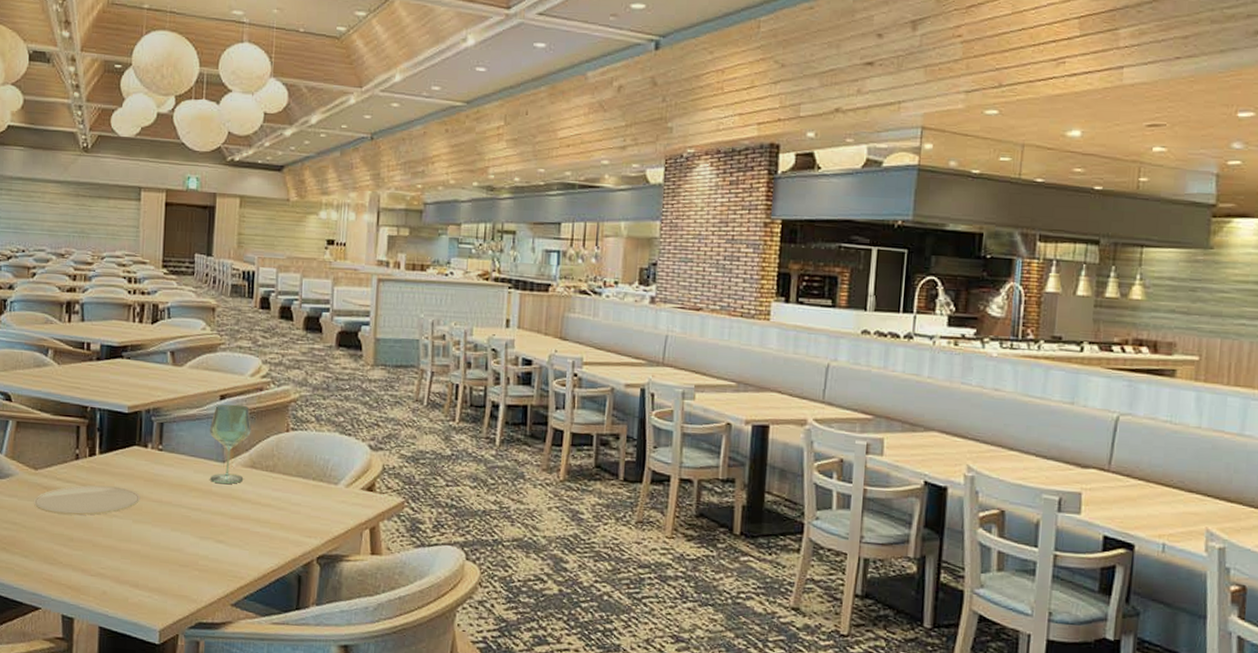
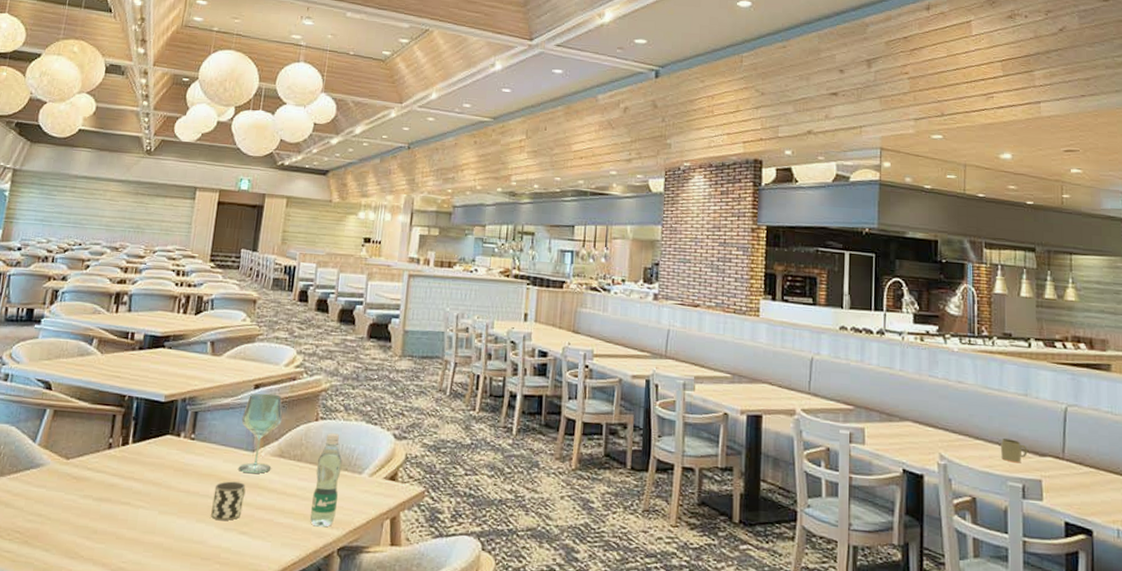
plate: present [33,485,141,516] -> none [61,475,169,507]
cup: none [186,491,219,530] -> present [211,481,246,521]
bottle: none [286,444,317,537] -> present [310,433,342,527]
mug: none [1037,449,1068,475] -> present [1000,438,1028,463]

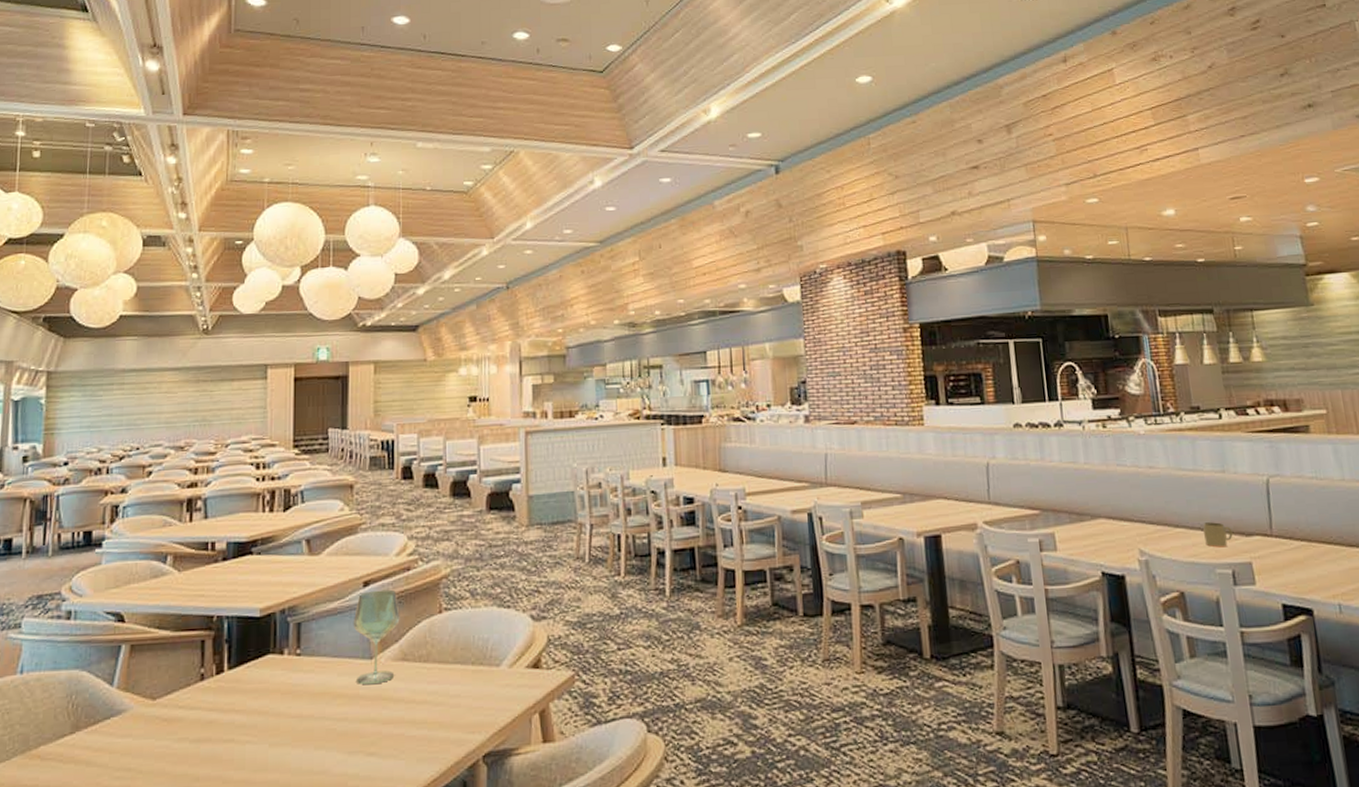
cup: present [211,481,246,521] -> none [331,696,368,744]
bottle: present [310,433,342,527] -> none [446,624,476,734]

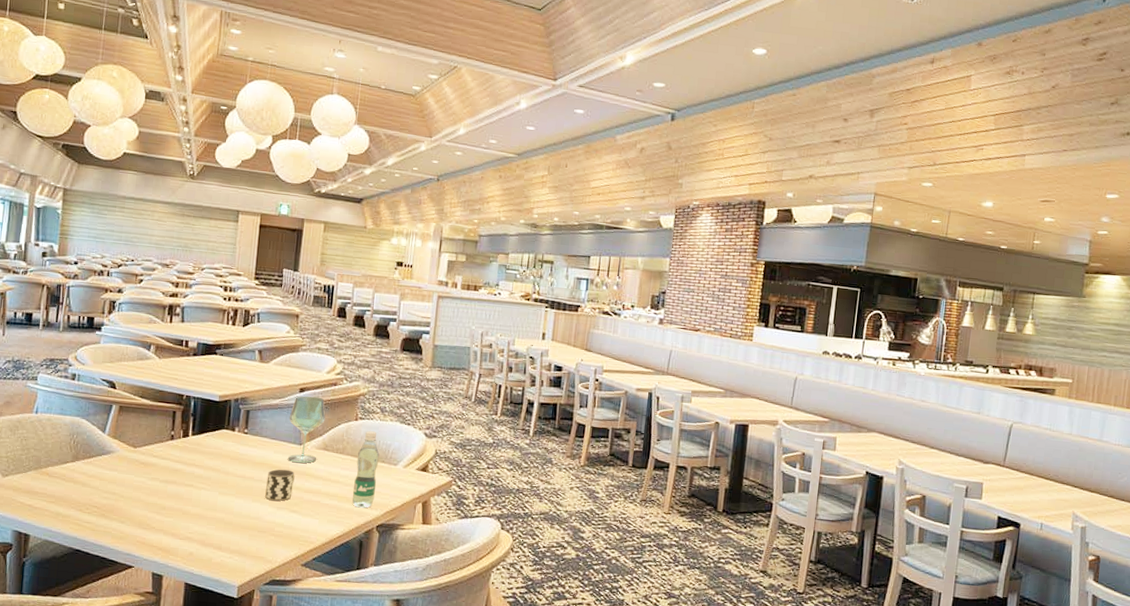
cup: none [331,696,368,744] -> present [265,469,295,501]
bottle: none [446,624,476,734] -> present [352,431,380,508]
mug: present [1203,522,1233,548] -> none [951,448,974,469]

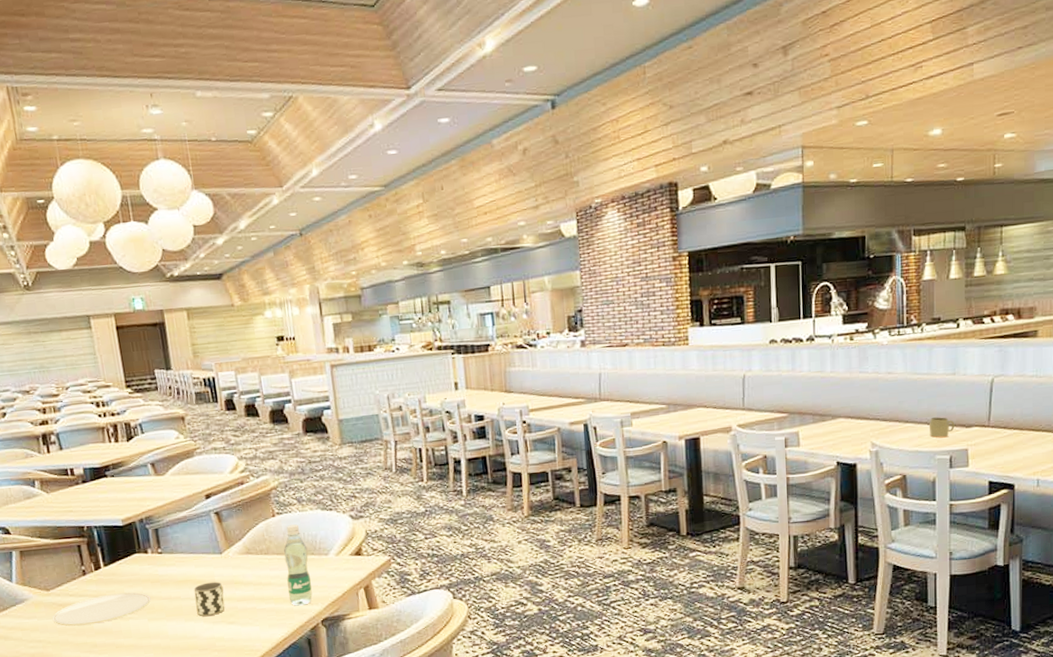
plate: none [131,462,227,488] -> present [52,592,151,626]
wine glass: present [288,396,326,464] -> none [201,500,242,573]
mug: none [951,448,974,469] -> present [929,417,955,438]

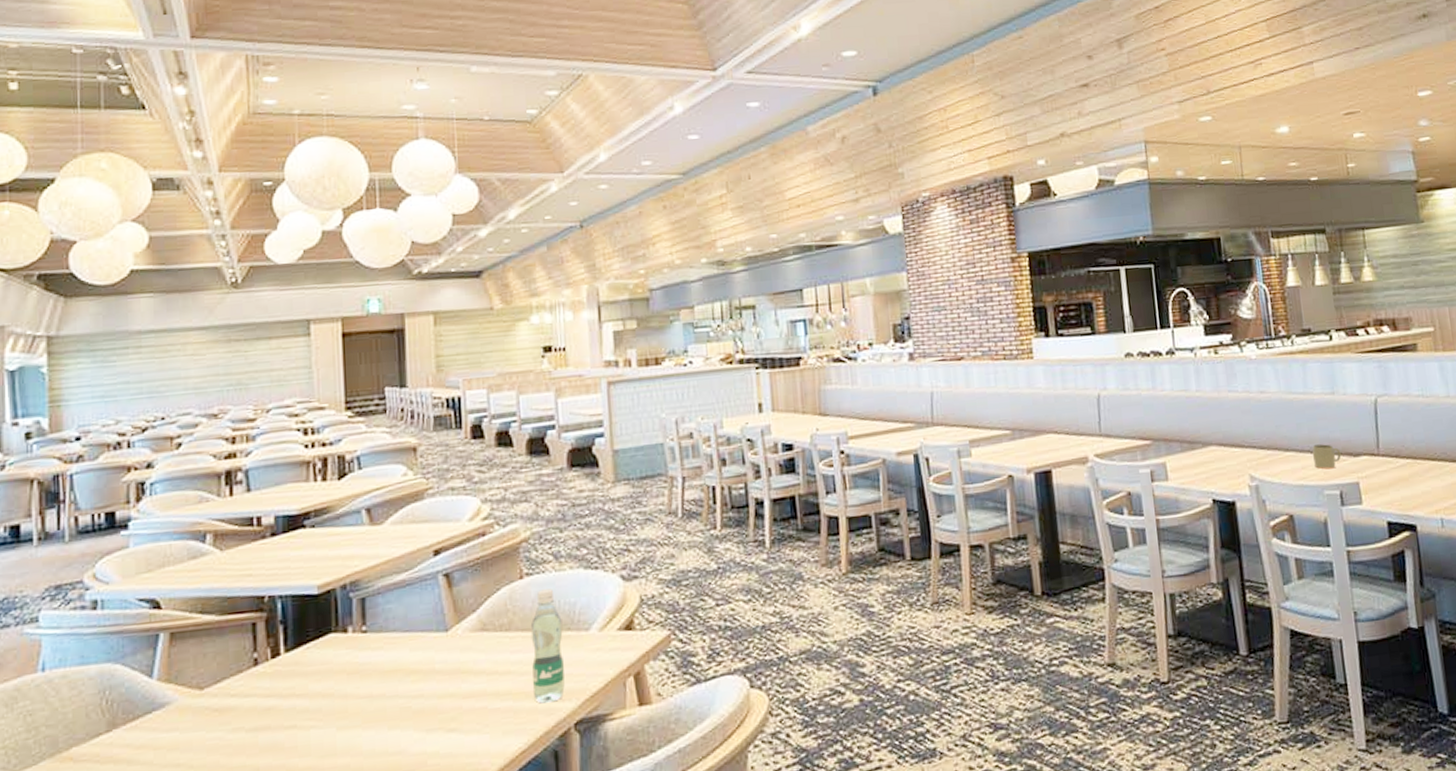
plate: present [52,592,151,626] -> none [201,688,345,742]
cup: present [193,581,226,617] -> none [404,671,446,723]

